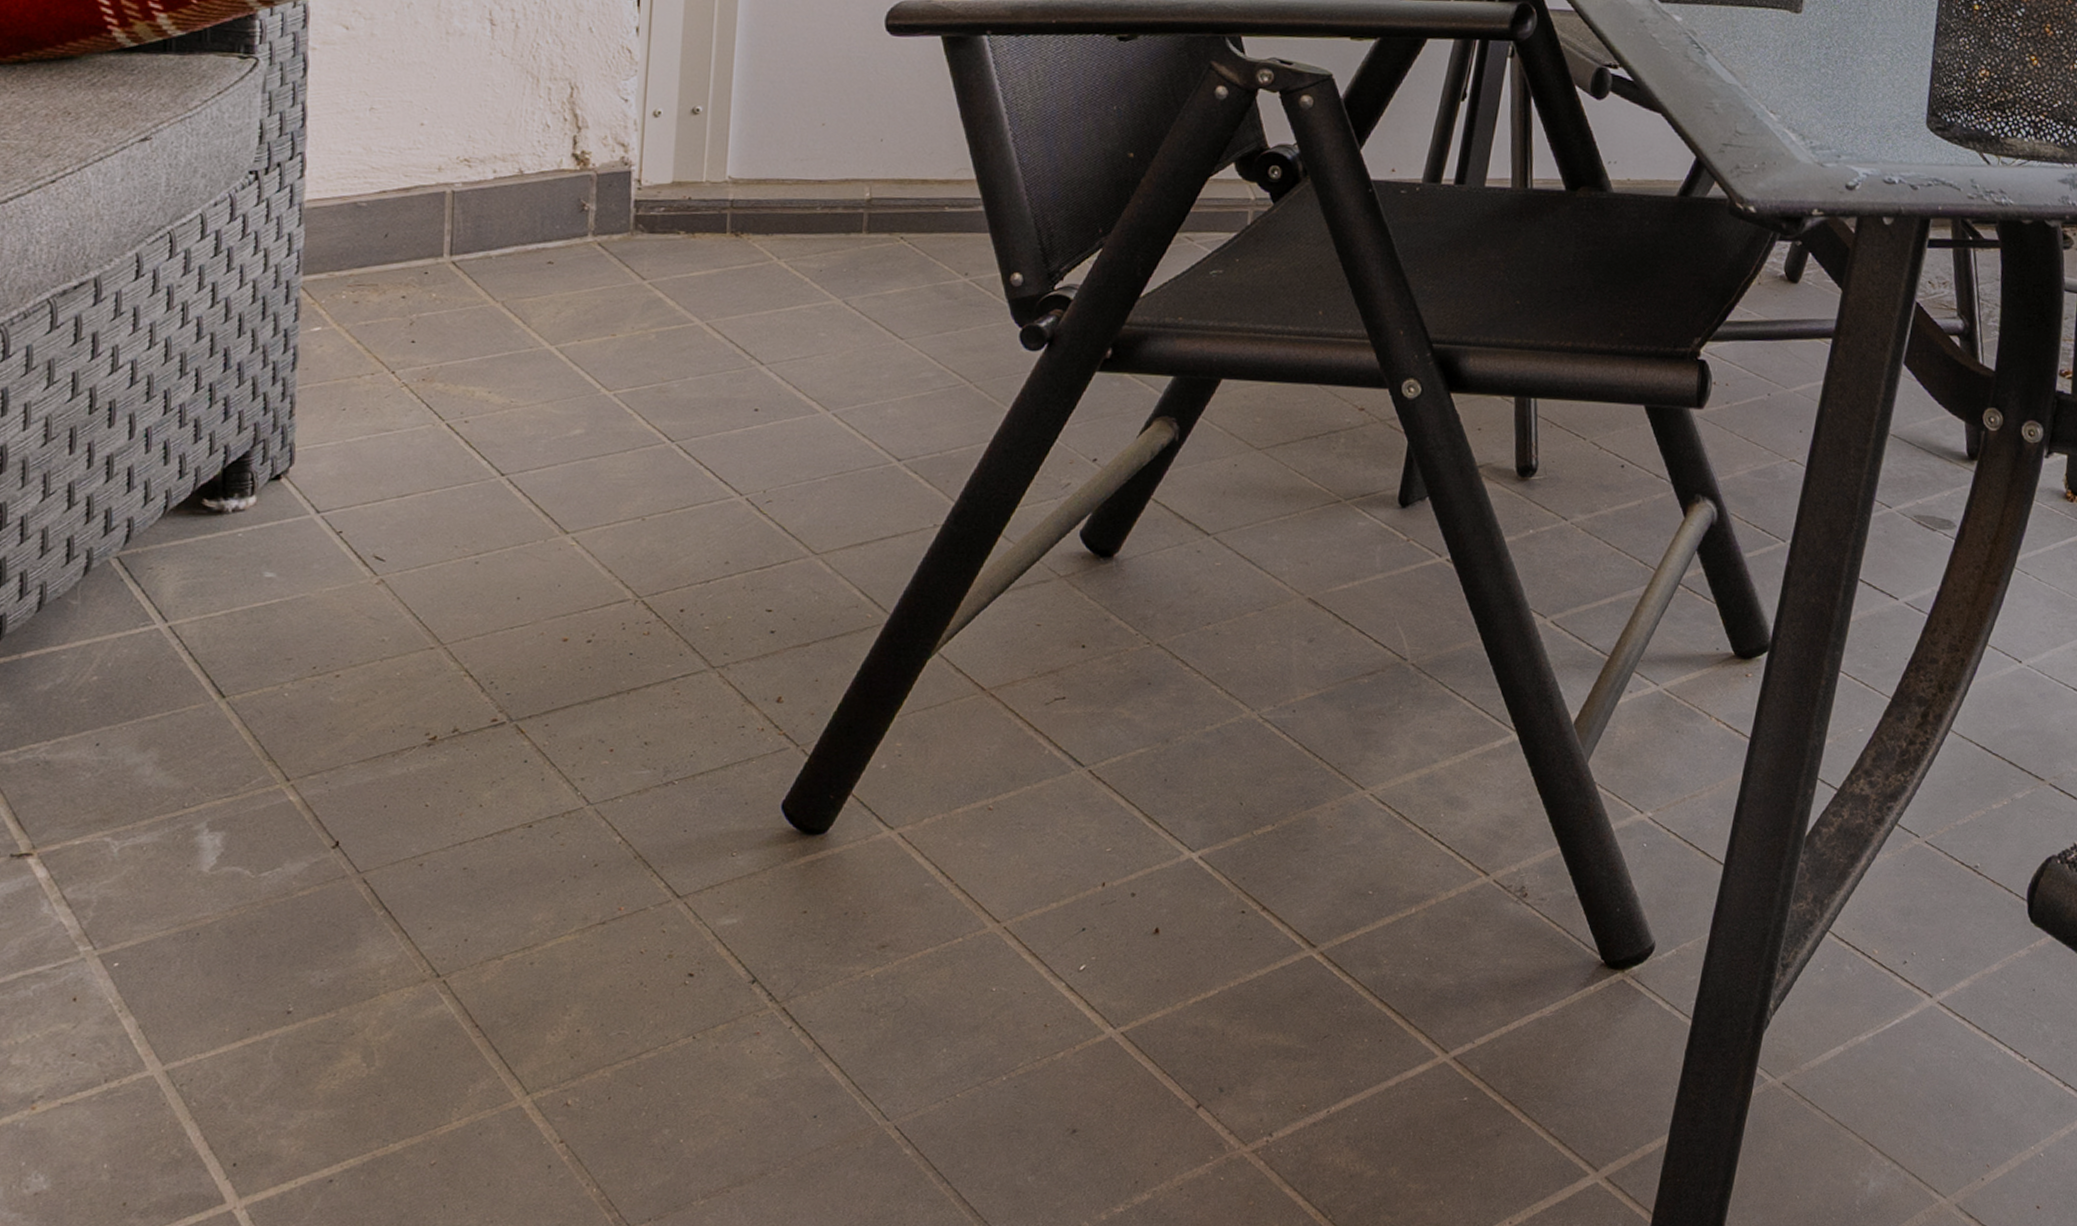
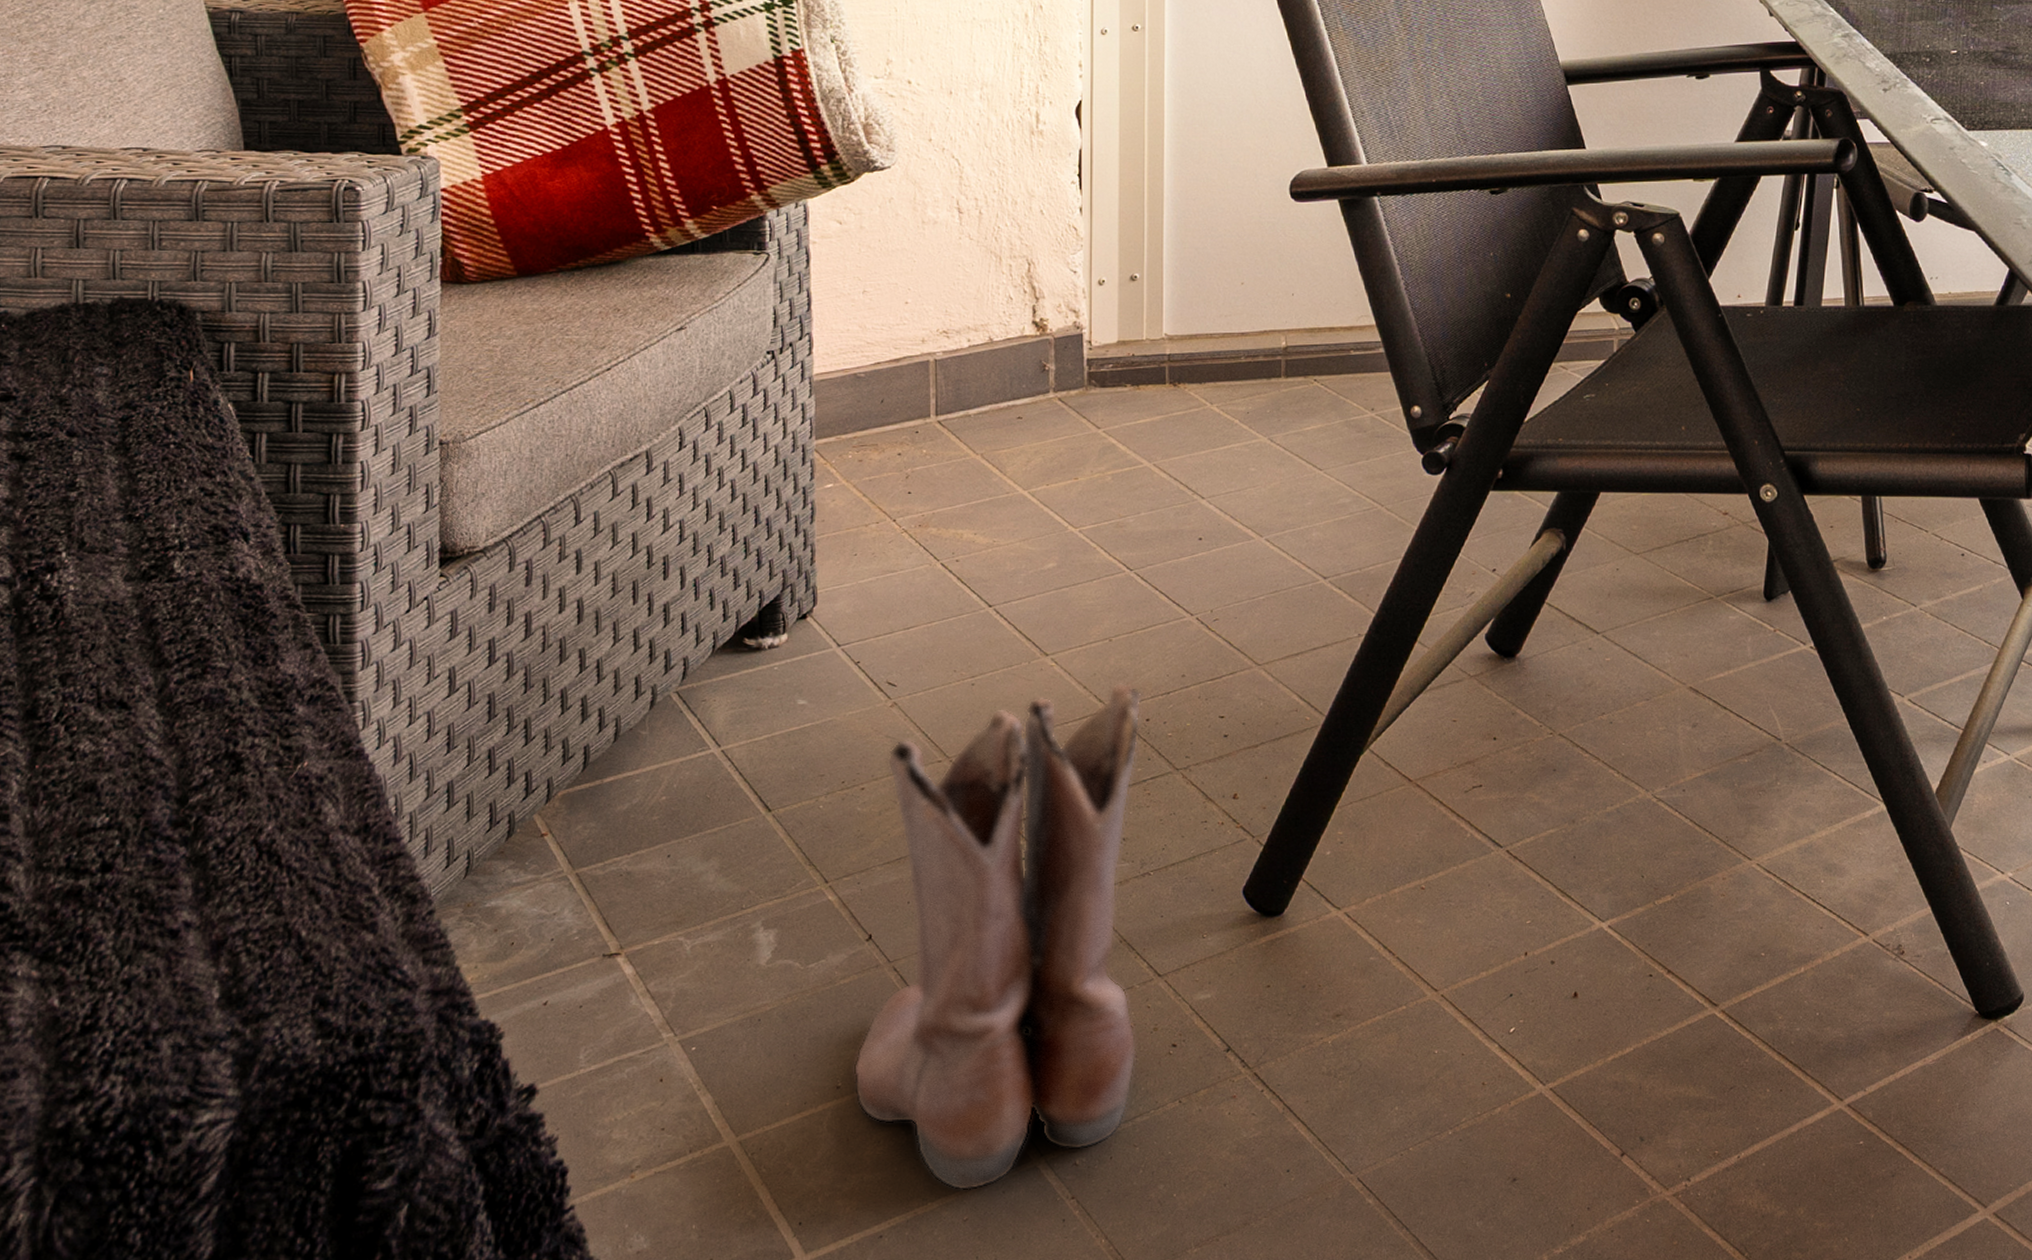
boots: none [308,566,680,1132] -> present [853,682,1144,1191]

